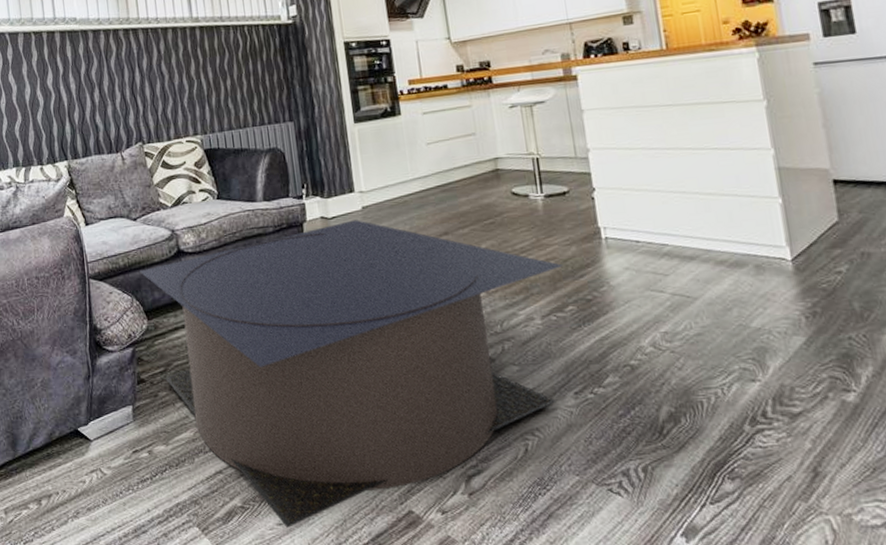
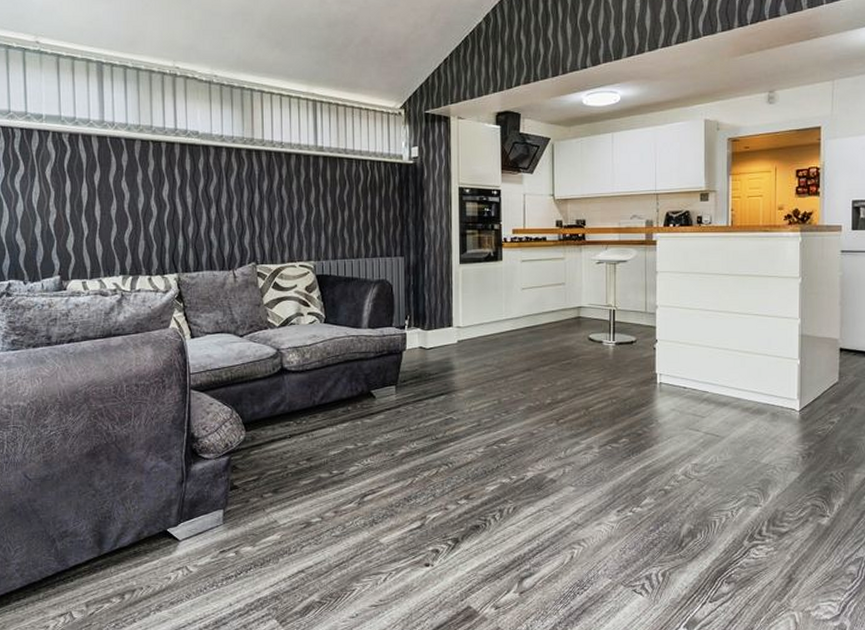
coffee table: present [138,220,564,528] -> none [241,352,623,620]

